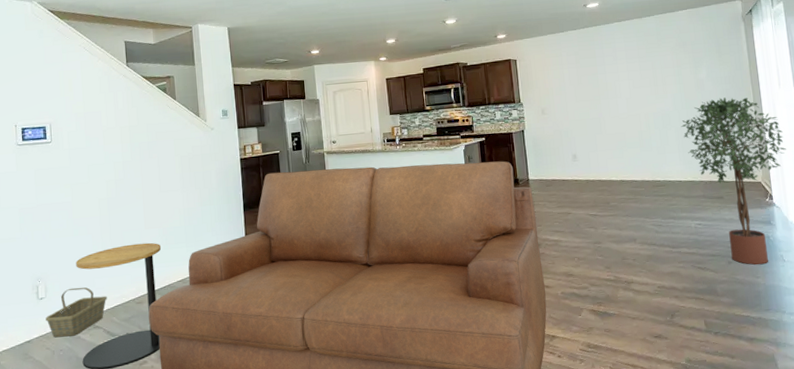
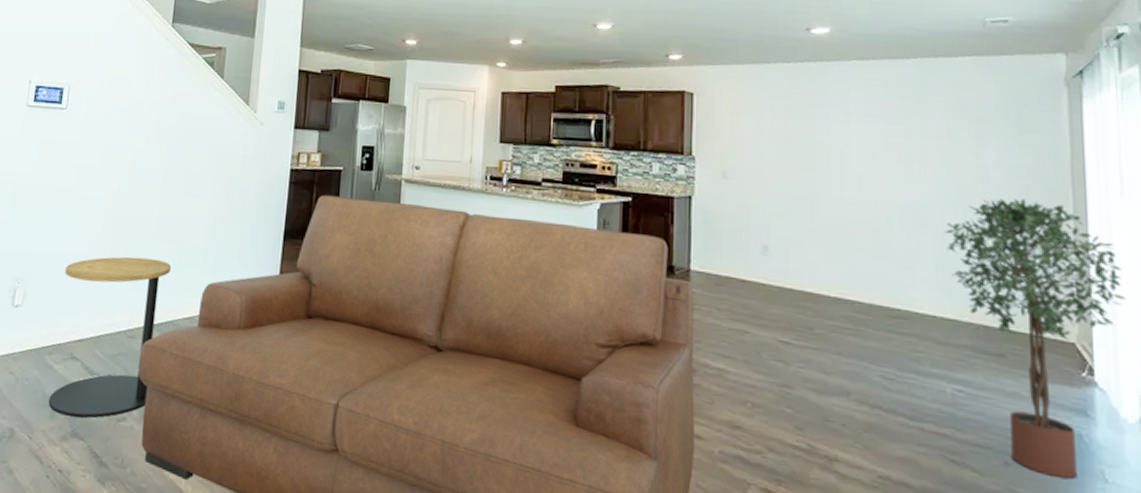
basket: present [46,287,107,338] -> none [16,299,94,364]

